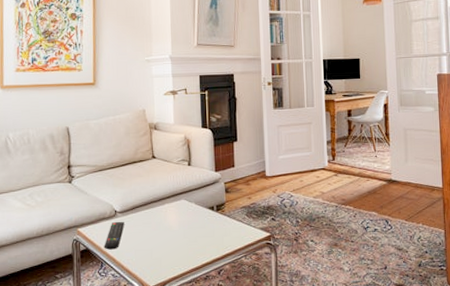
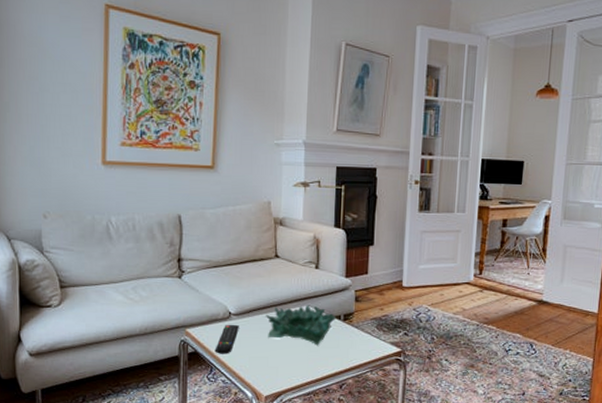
decorative bowl: none [148,199,209,236] -> present [266,305,336,346]

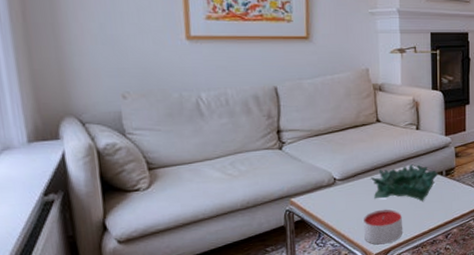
remote control: present [215,324,239,354] -> none [321,189,345,220]
candle: none [256,349,295,387] -> present [364,209,402,245]

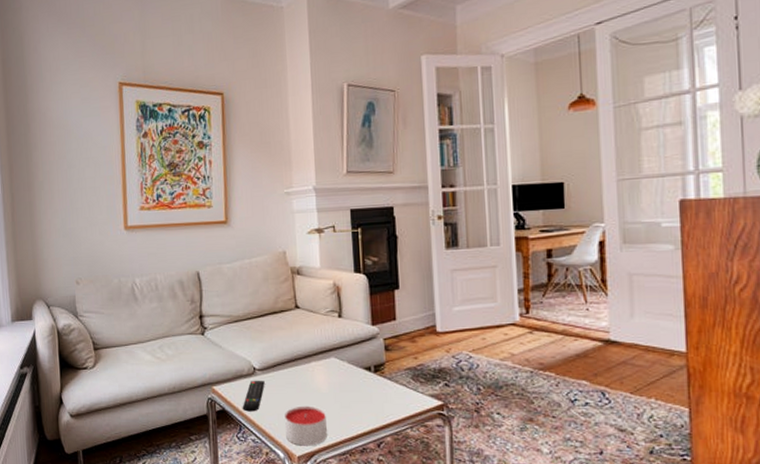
remote control: none [321,189,345,220] -> present [242,380,265,412]
decorative bowl: present [371,164,438,202] -> none [291,357,365,400]

